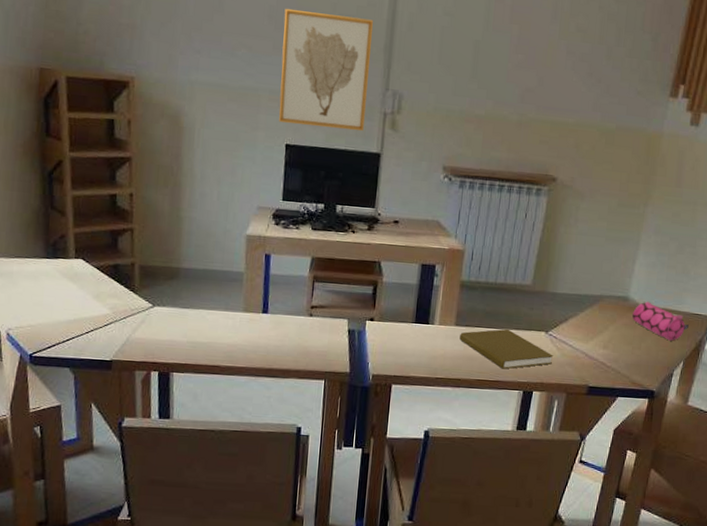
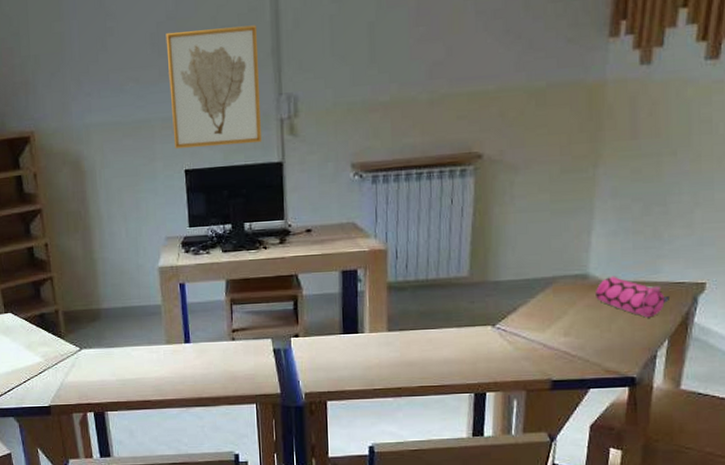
book: present [459,329,554,369] -> none [394,327,505,372]

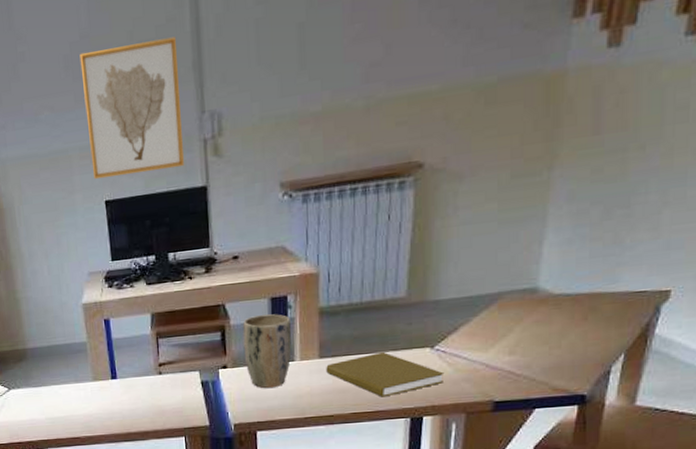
plant pot: none [314,286,361,359] -> present [242,314,292,389]
book: none [394,327,505,372] -> present [326,351,445,397]
pencil case: present [594,276,669,318] -> none [544,288,628,332]

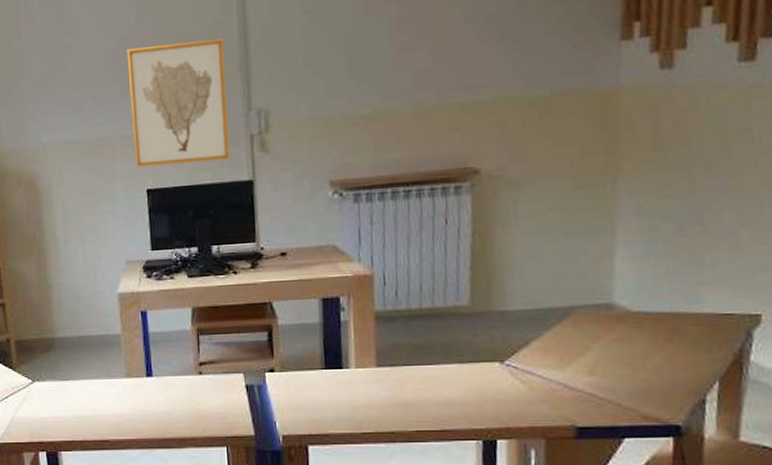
plant pot: present [242,314,292,389] -> none [291,315,346,398]
book: present [326,351,445,397] -> none [384,363,518,415]

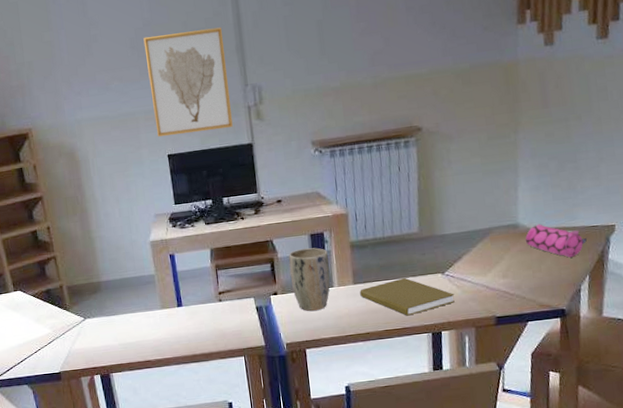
plant pot: none [291,315,346,398] -> present [288,247,331,312]
book: none [384,363,518,415] -> present [360,277,455,316]
pencil case: none [623,306,717,355] -> present [525,224,587,258]

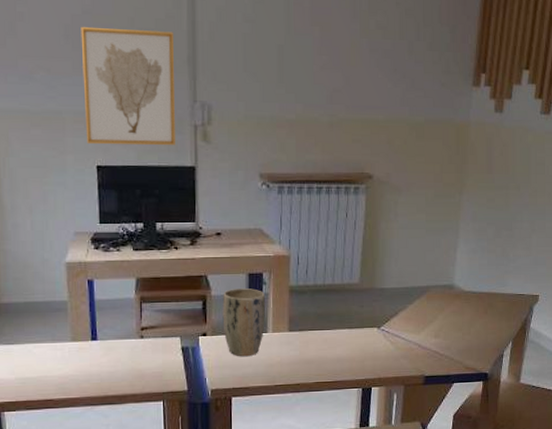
book: present [360,277,455,316] -> none [294,329,388,369]
pencil case: present [525,224,587,258] -> none [458,287,513,323]

